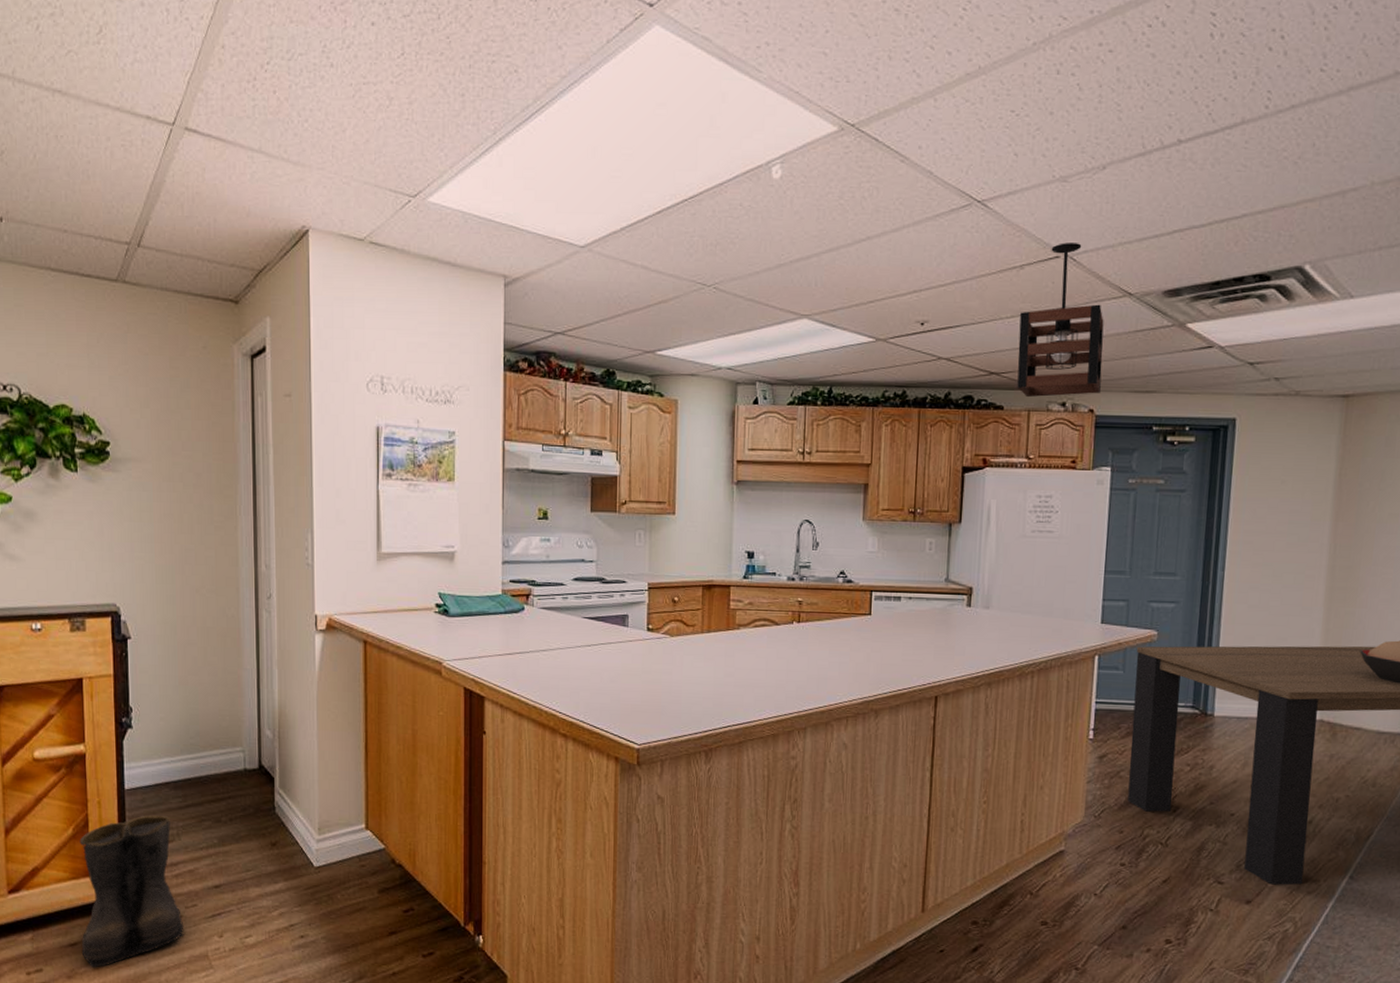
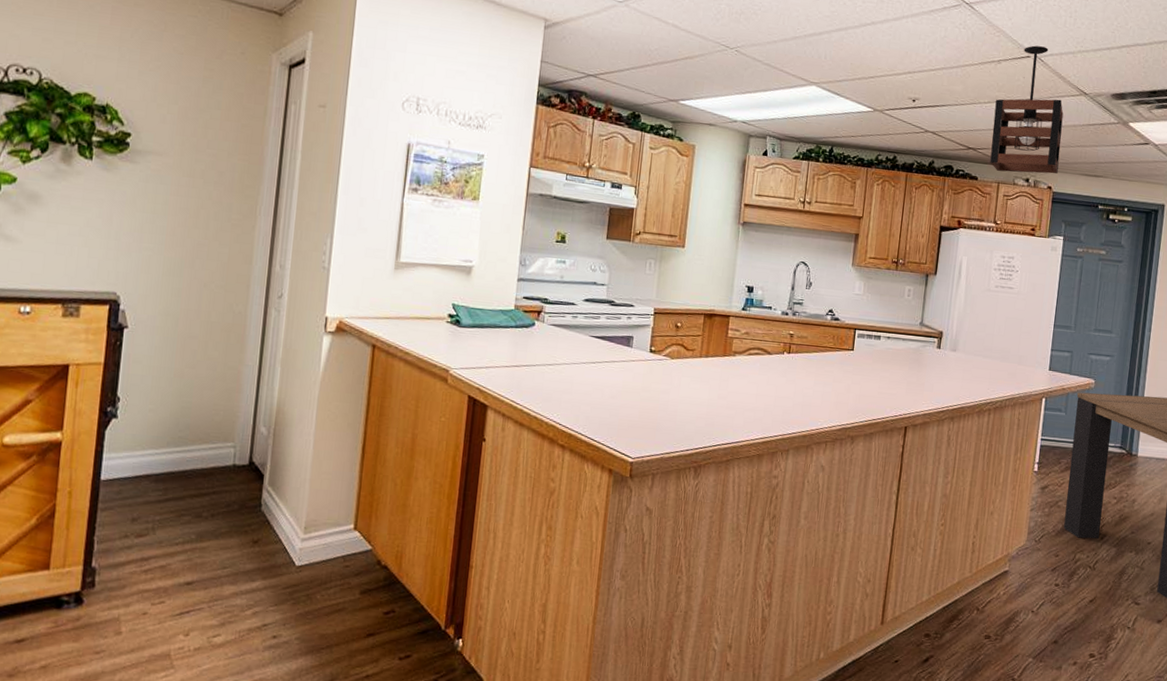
boots: present [79,815,184,968] -> none [28,507,148,666]

